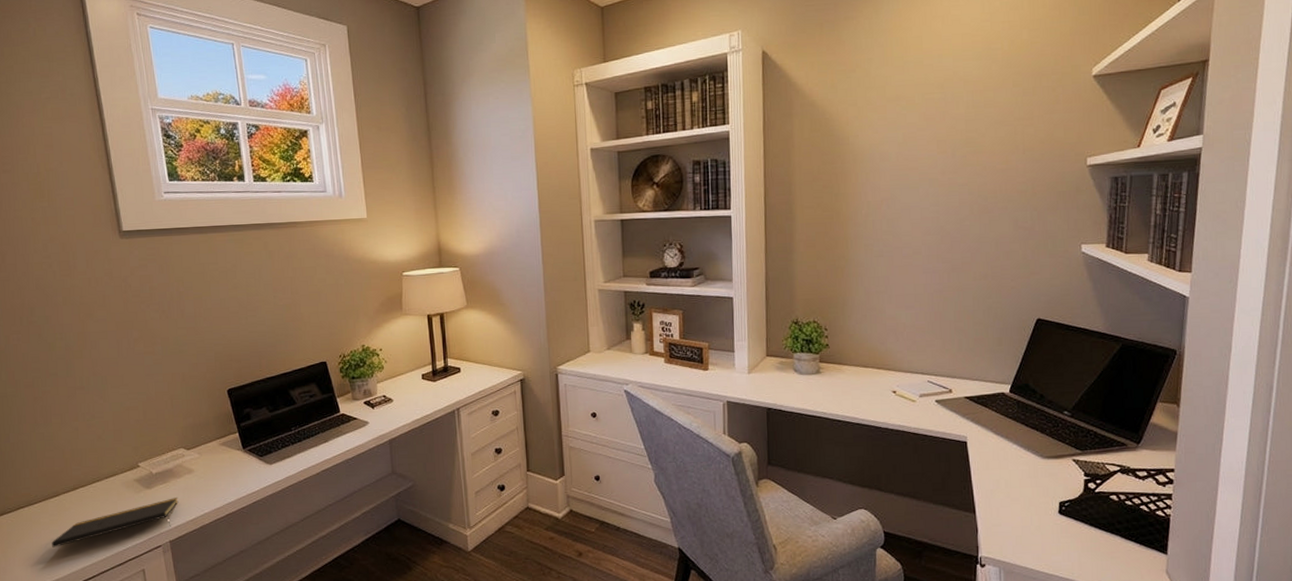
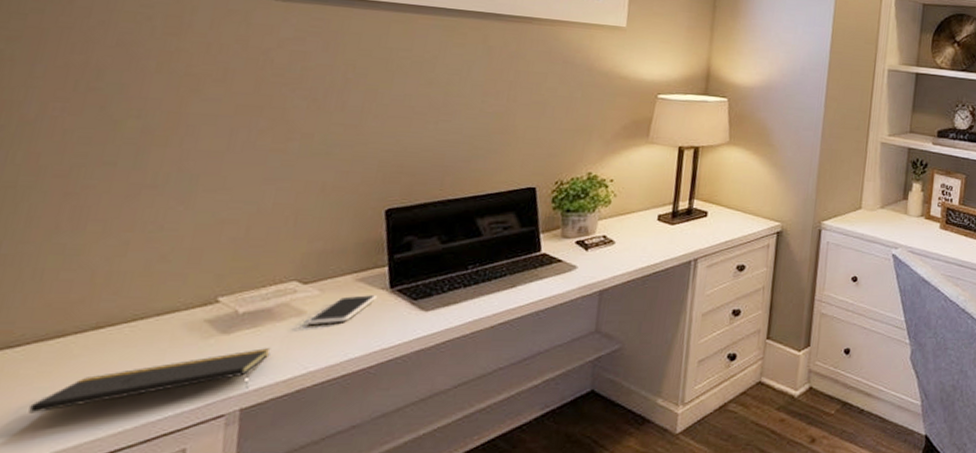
smartphone: none [196,455,237,479] -> present [307,295,378,325]

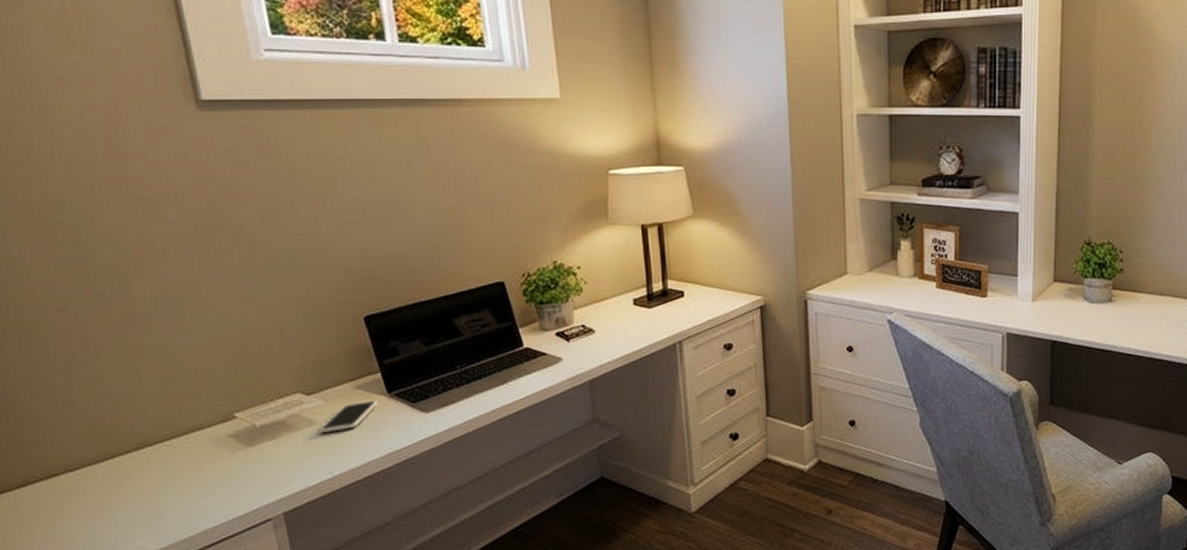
notepad: present [28,348,271,413] -> none [104,457,295,527]

